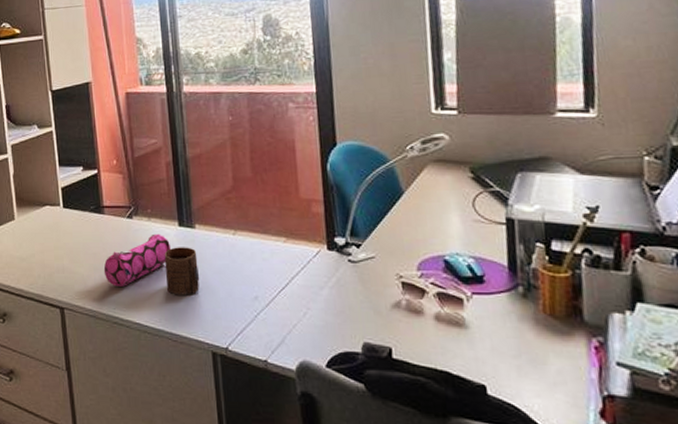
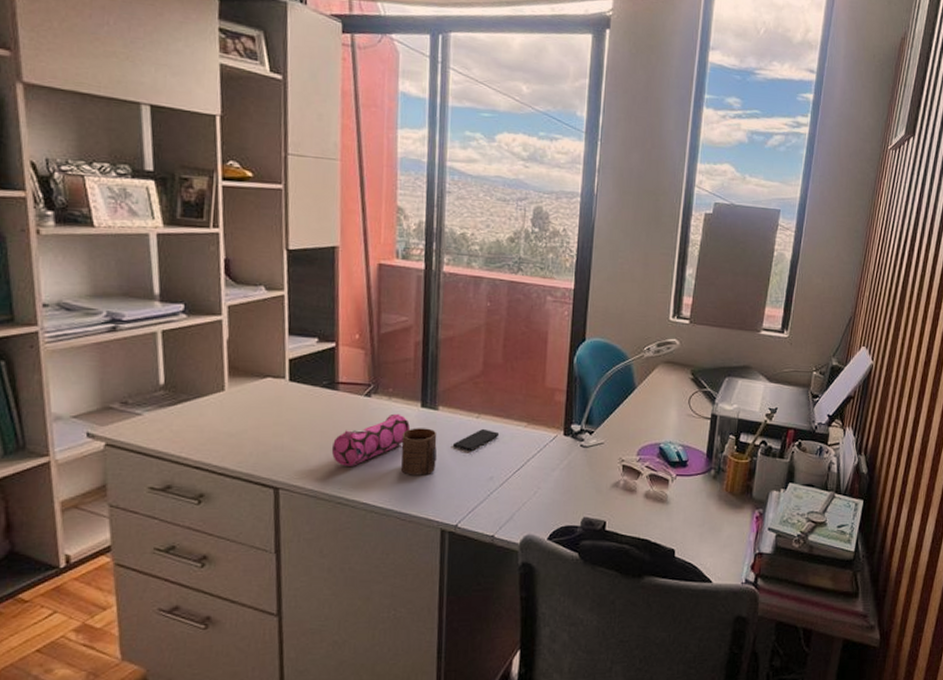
smartphone: none [214,245,259,269] -> present [453,428,500,451]

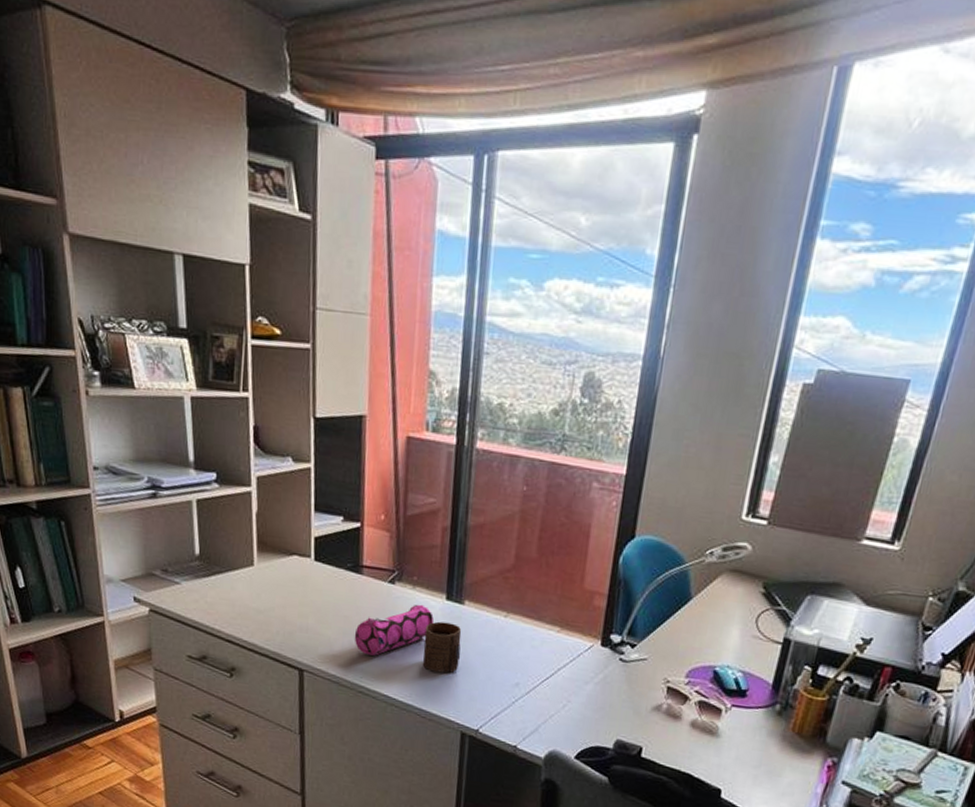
smartphone: present [453,428,500,451] -> none [478,629,529,652]

